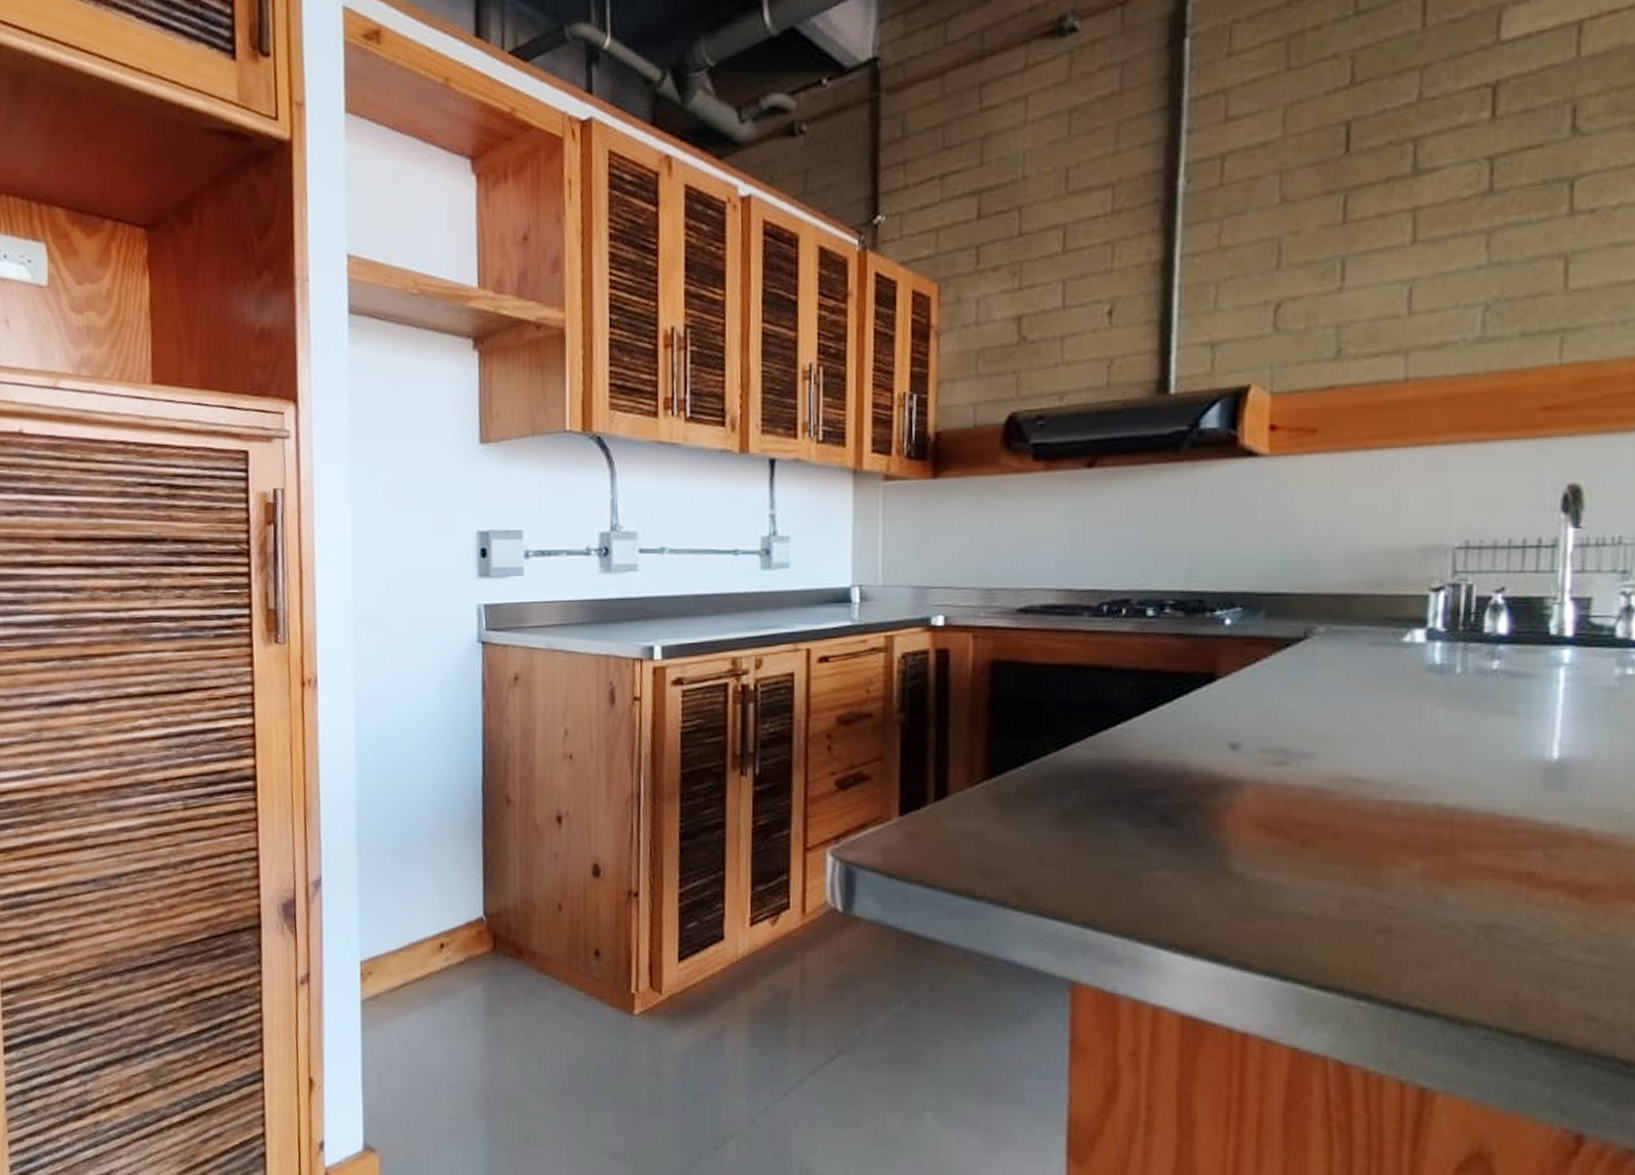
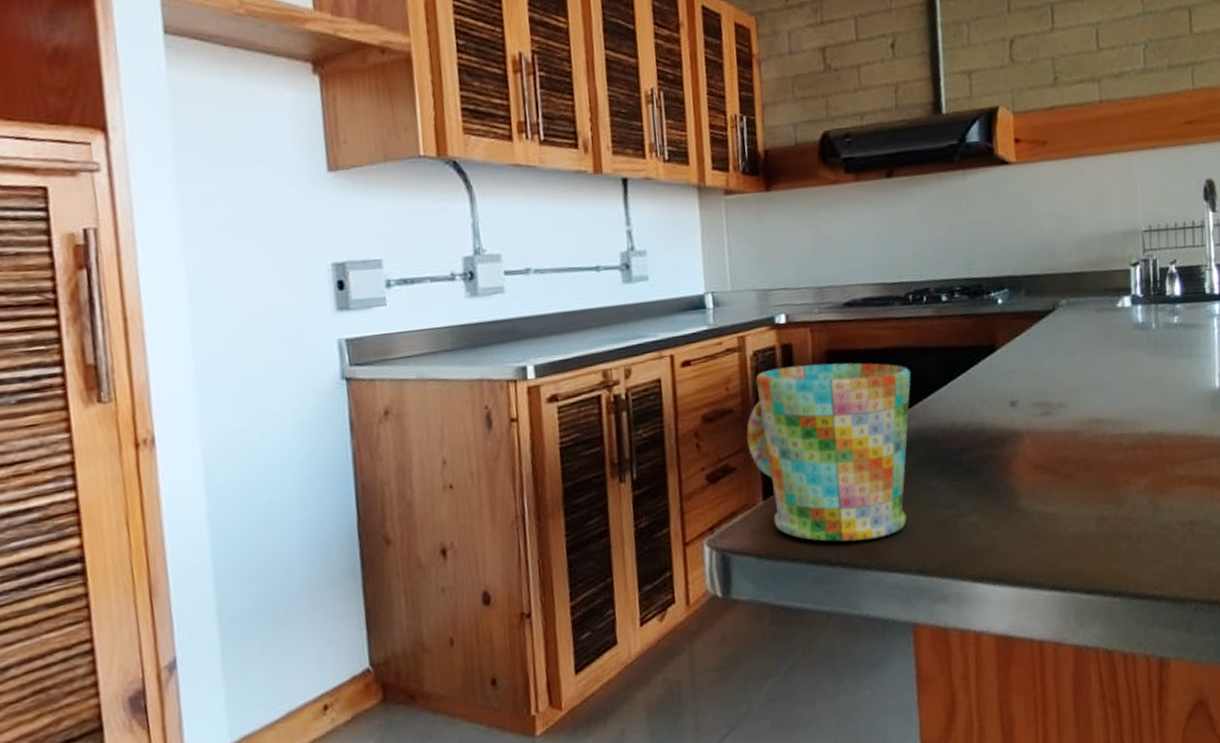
mug: none [886,673,1096,878] -> present [746,362,911,542]

